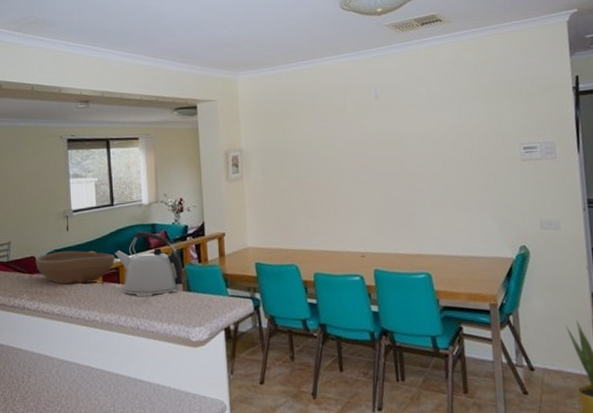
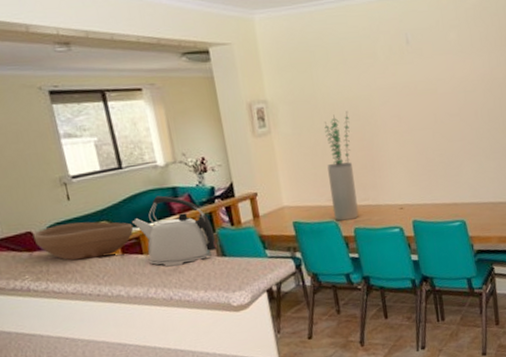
vase: none [292,159,319,266] -> present [324,110,359,221]

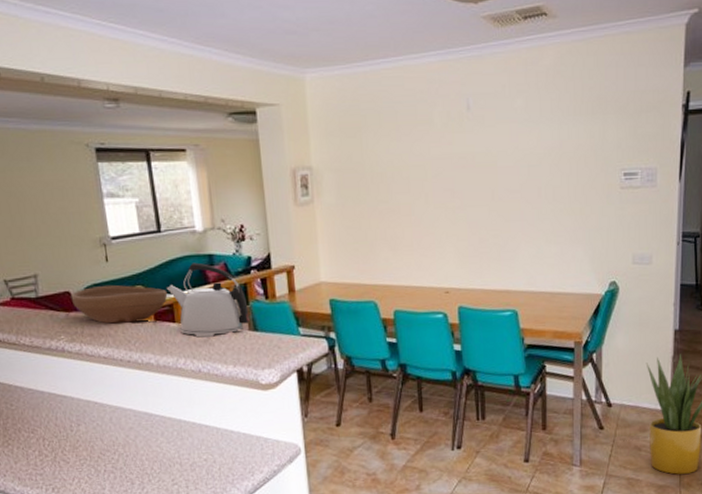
vase: present [324,110,359,221] -> none [370,181,400,303]

